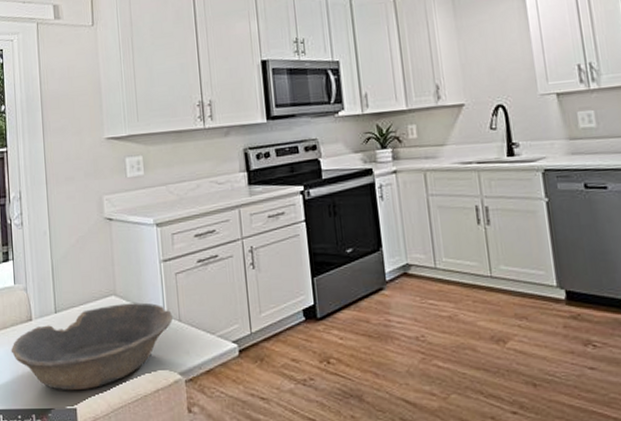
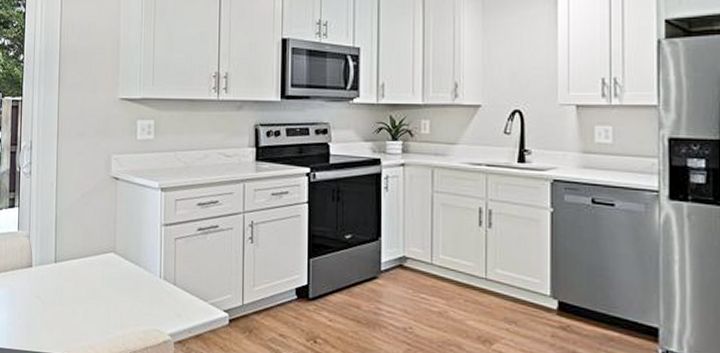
bowl: present [11,302,174,390] -> none [9,261,169,339]

